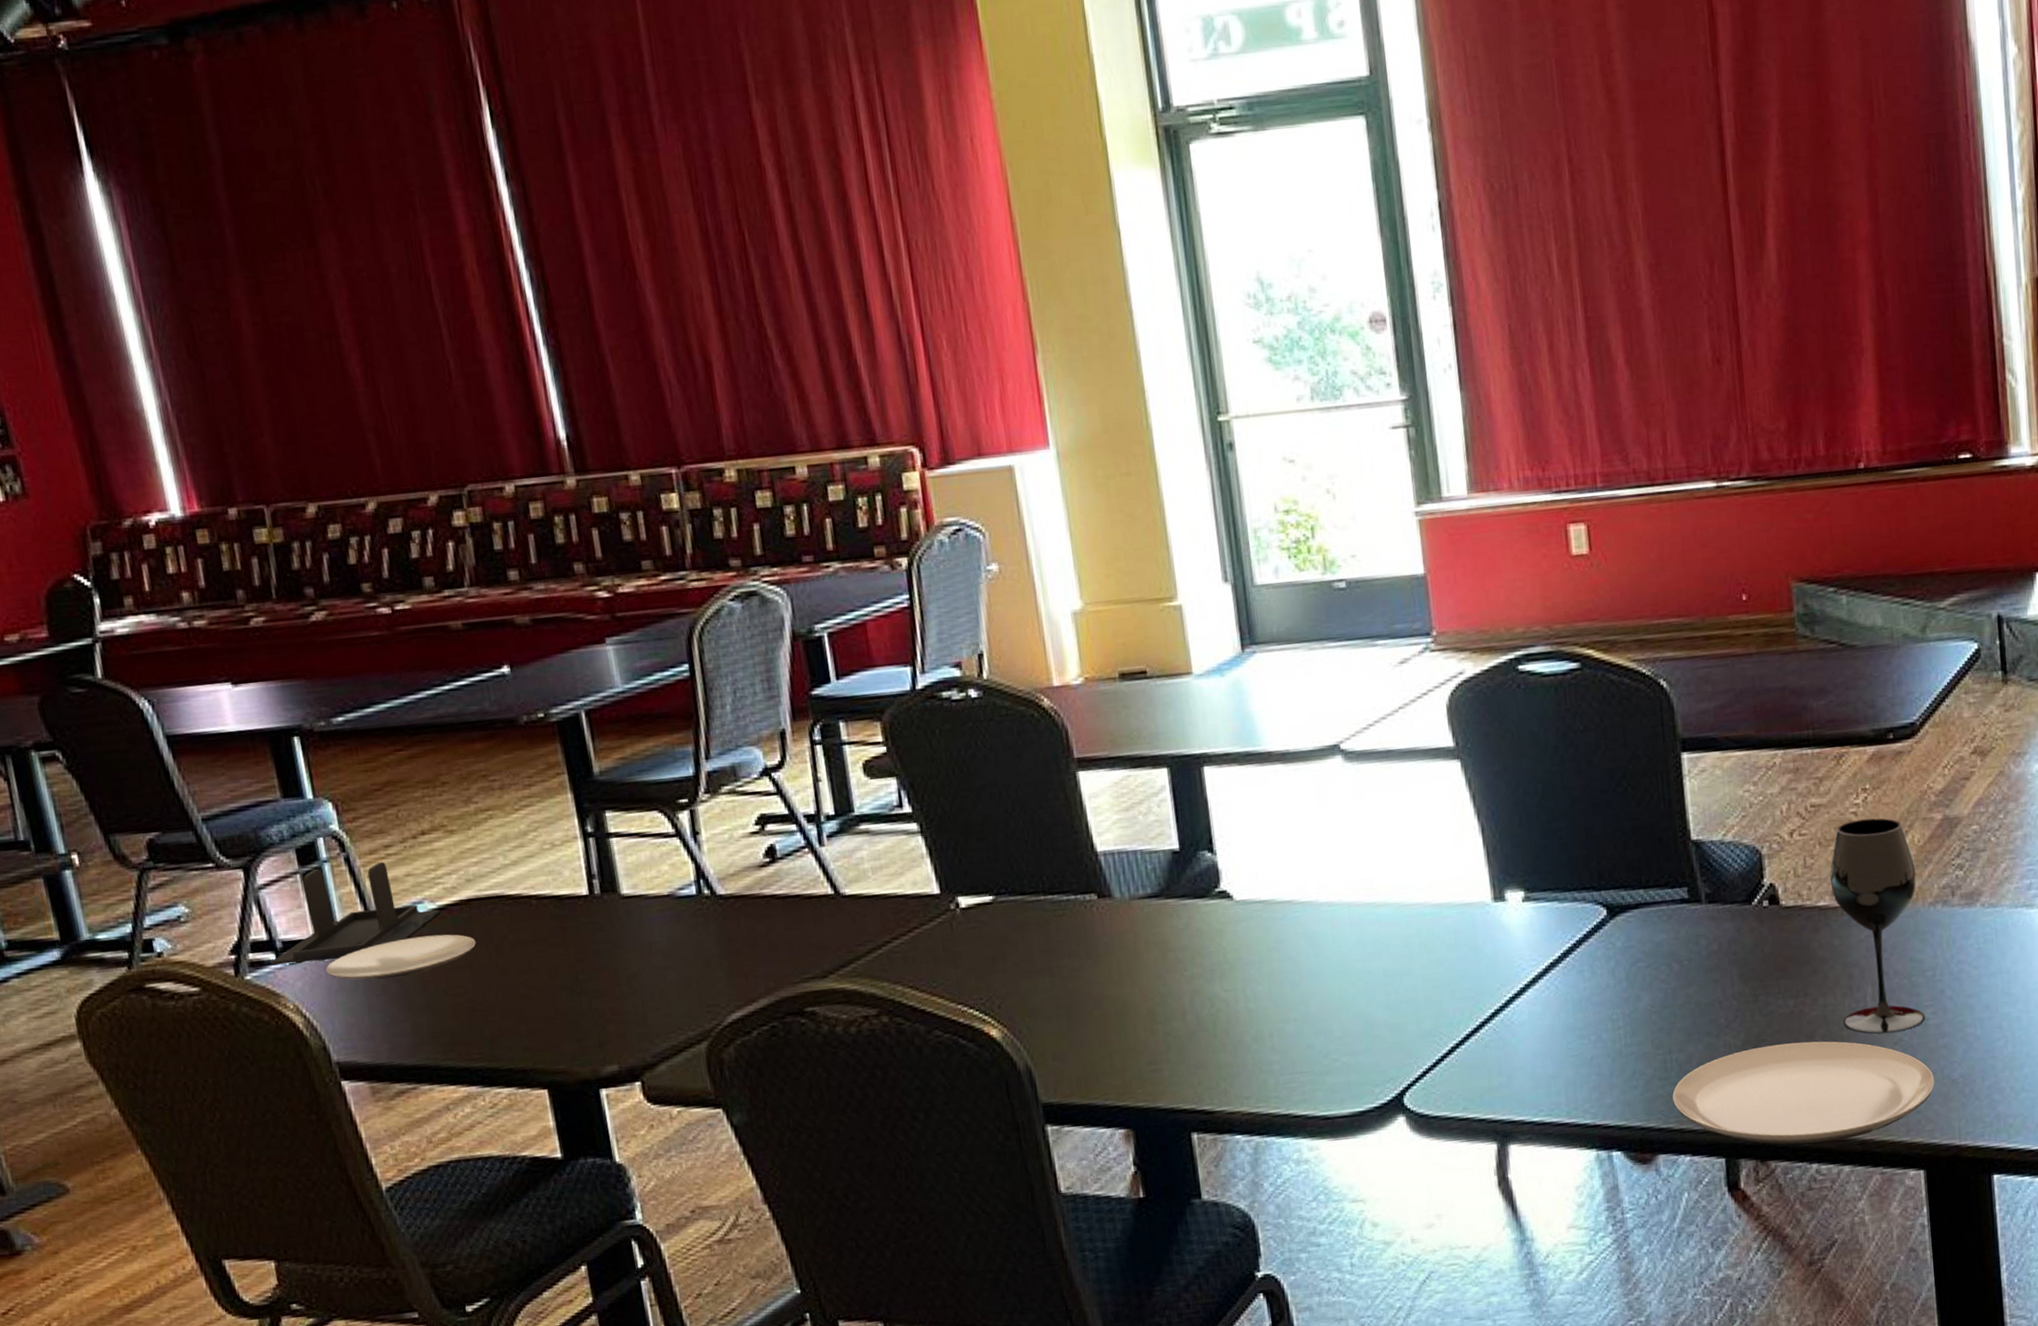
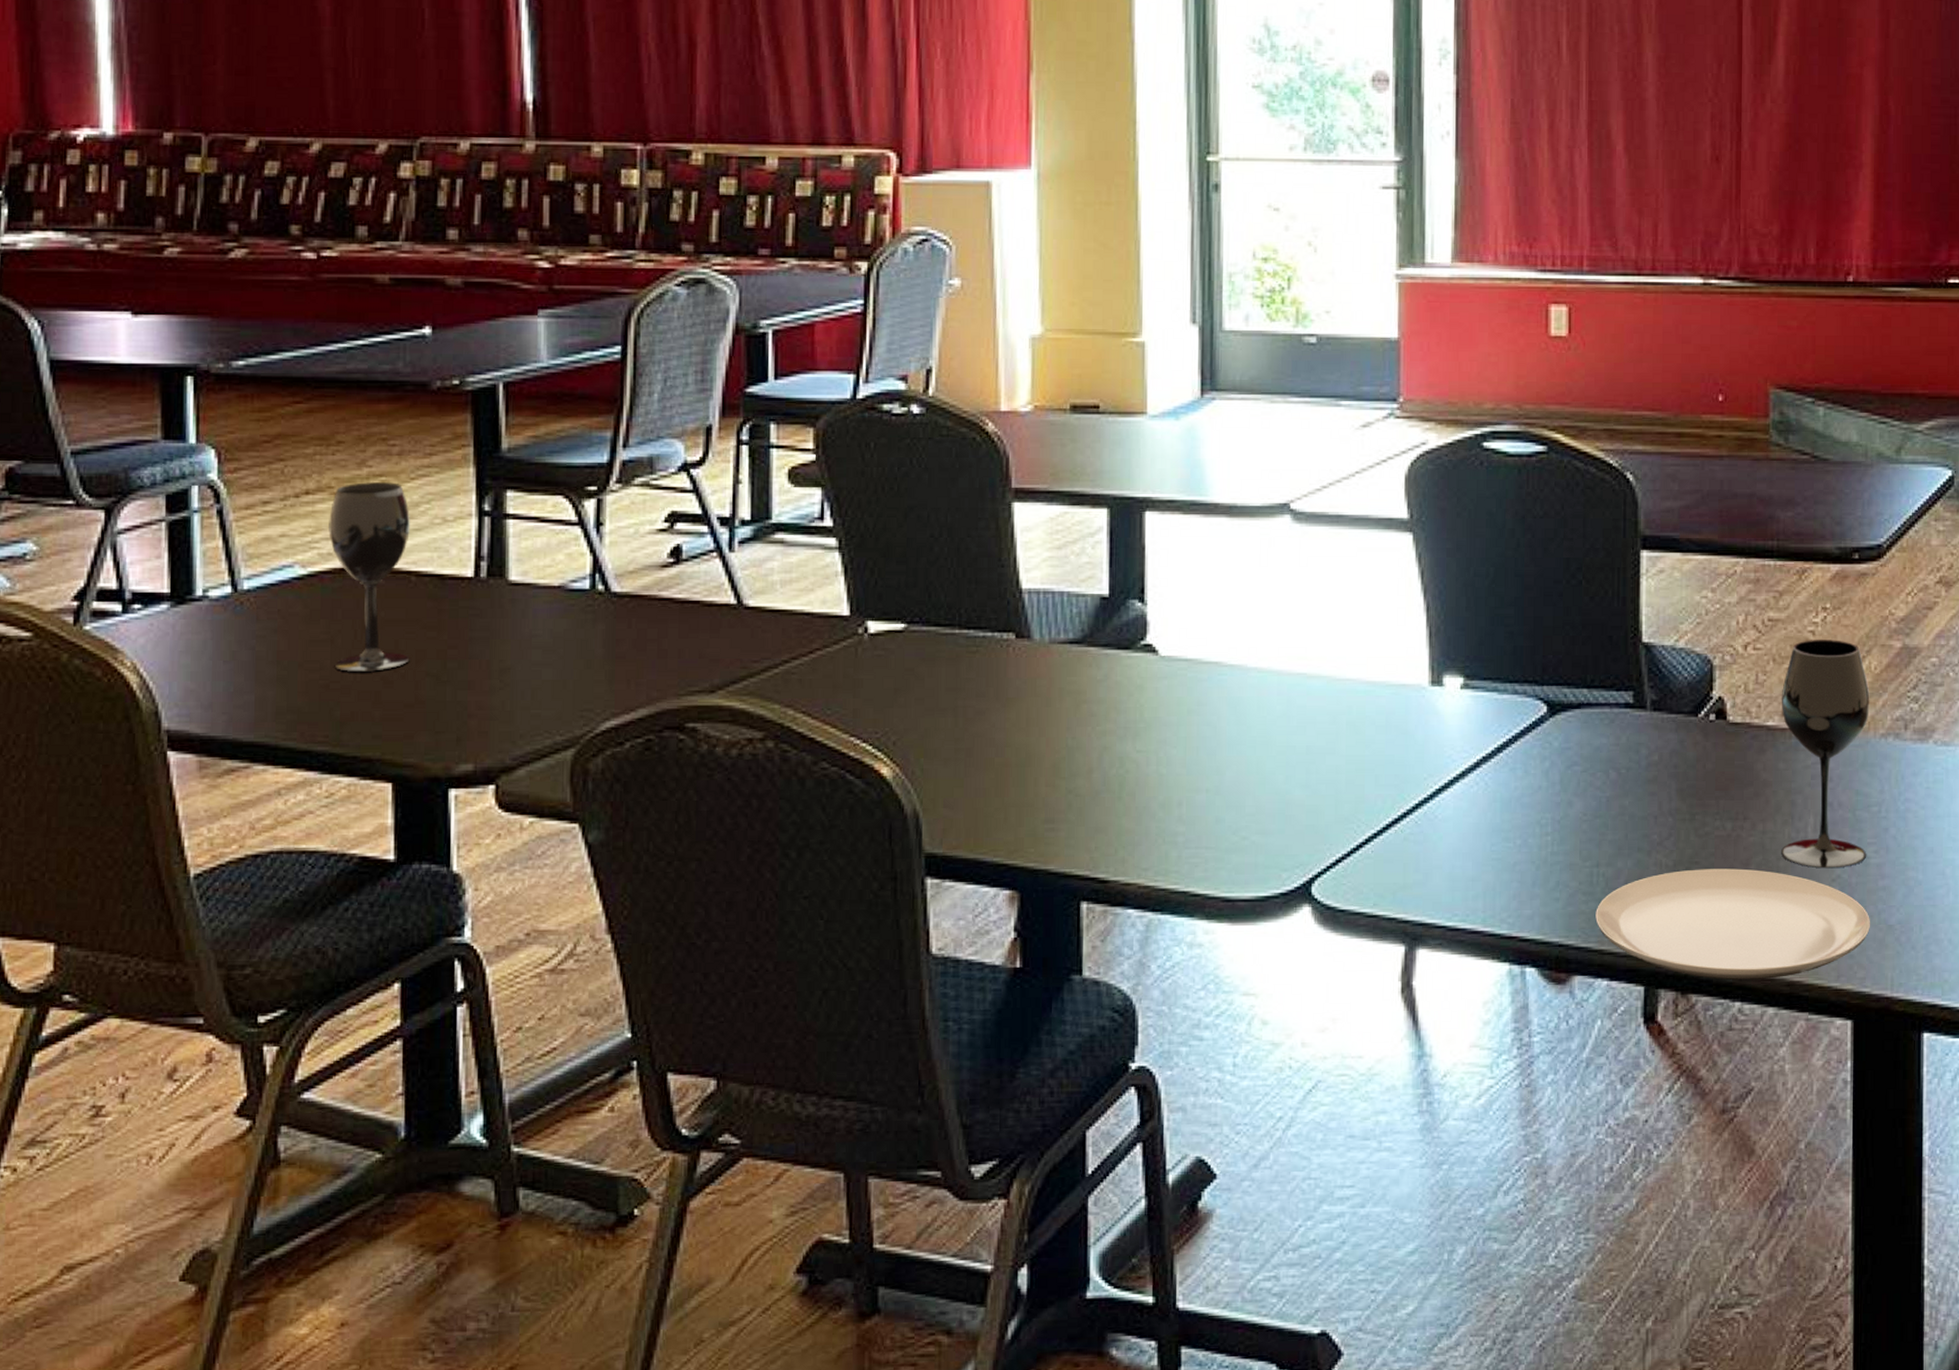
napkin holder: present [271,861,441,966] -> none [116,518,310,617]
plate: present [325,934,476,980] -> none [174,603,343,645]
wine glass: none [447,815,544,993] -> present [329,481,410,672]

